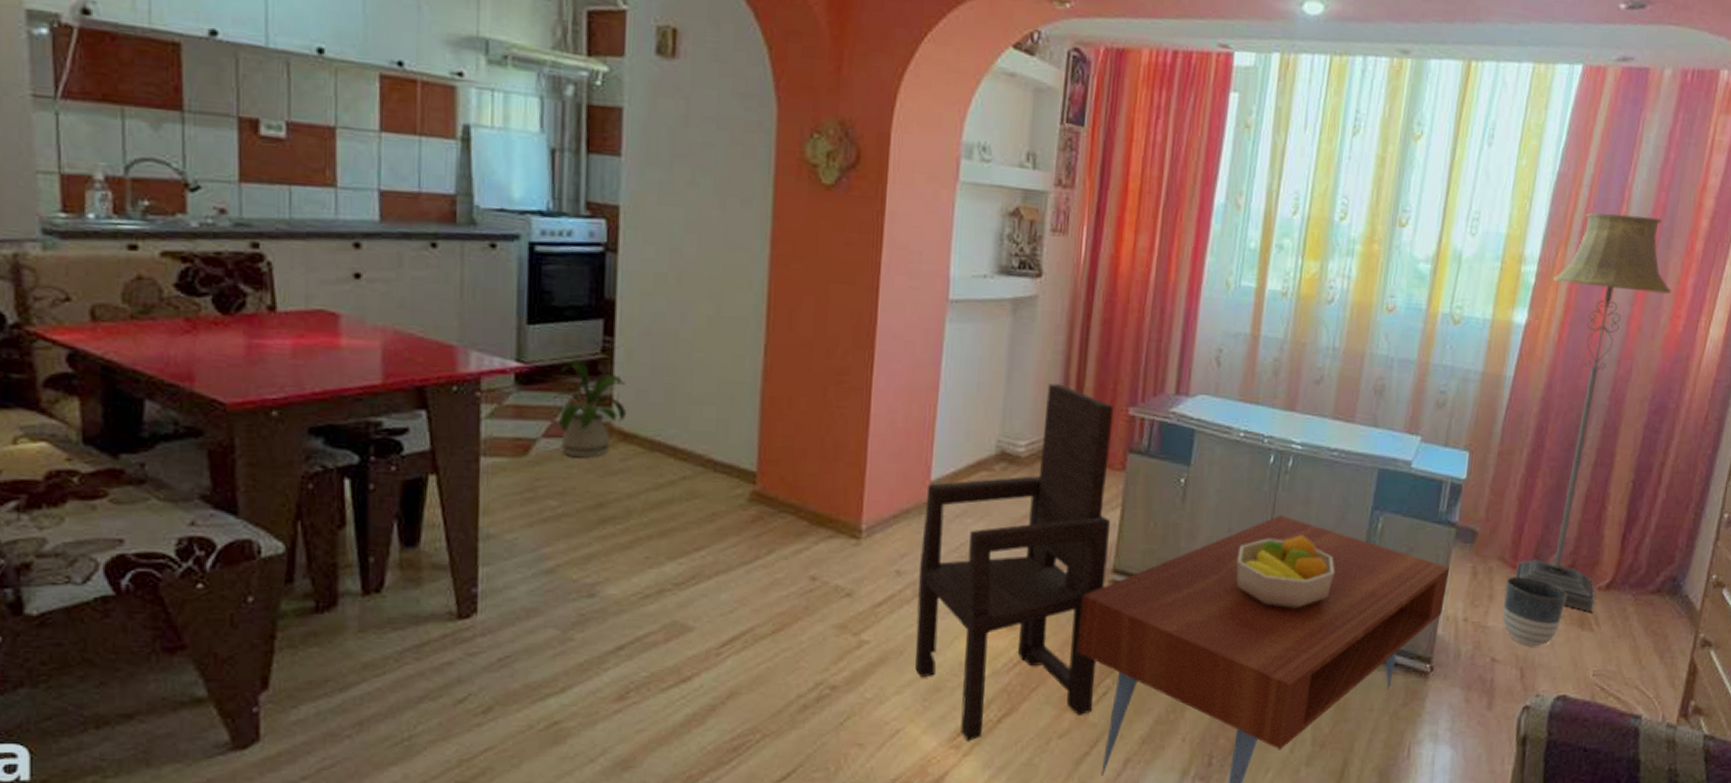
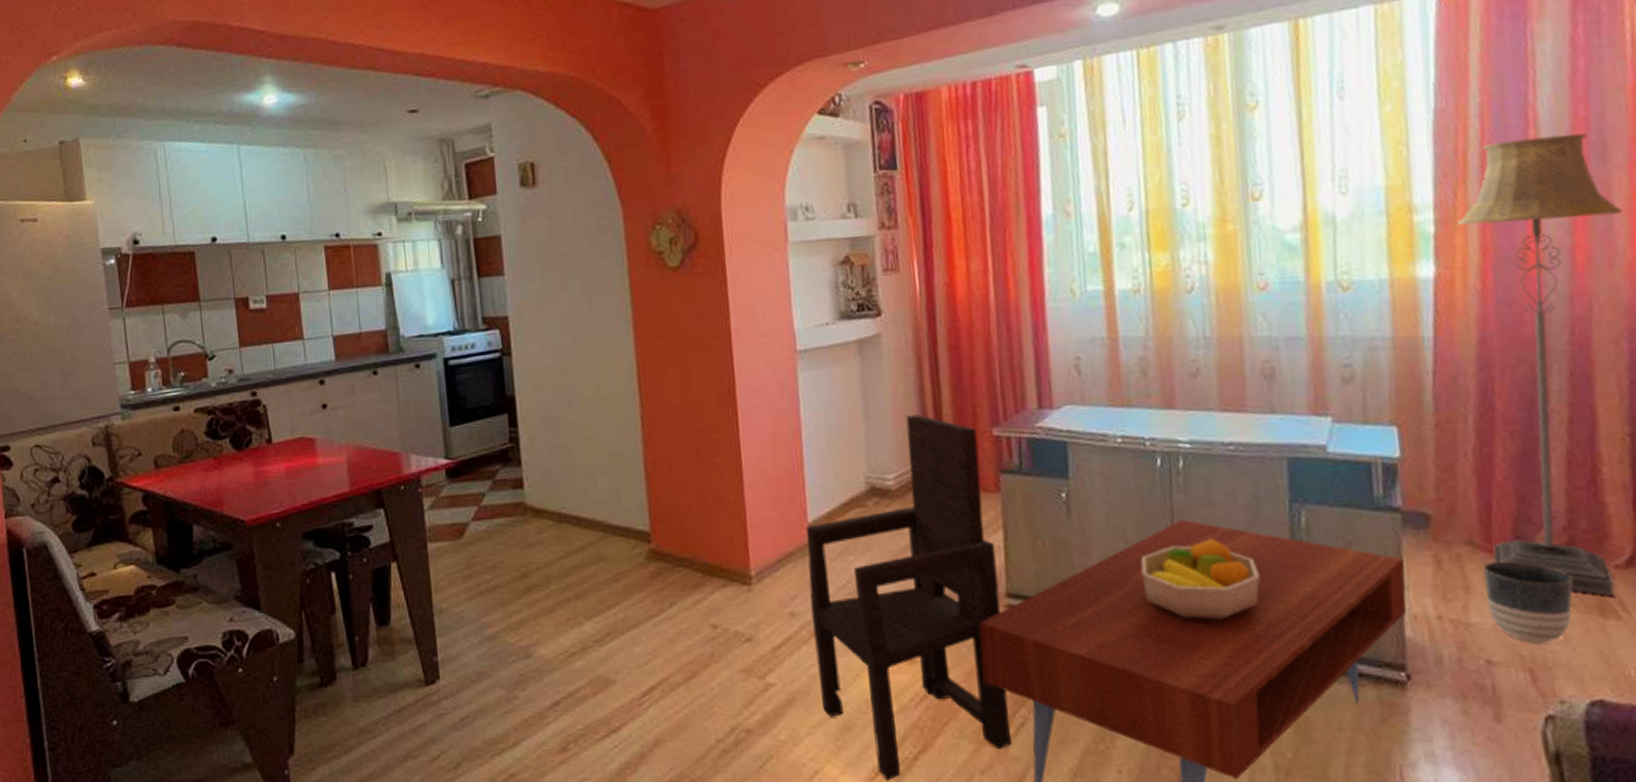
house plant: present [546,360,626,457] -> none [472,451,536,535]

